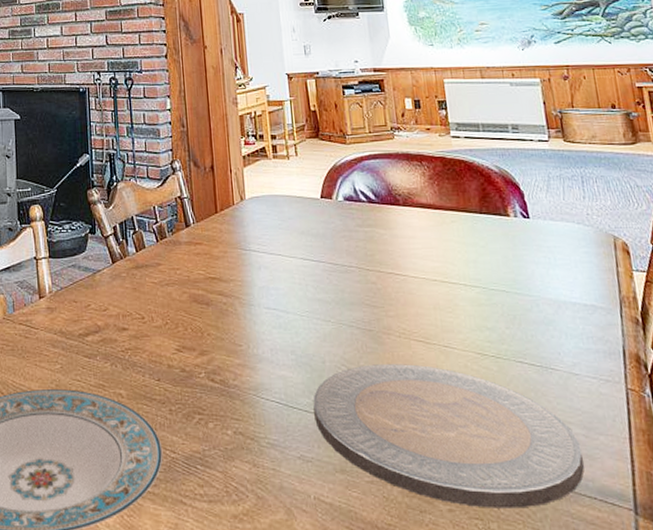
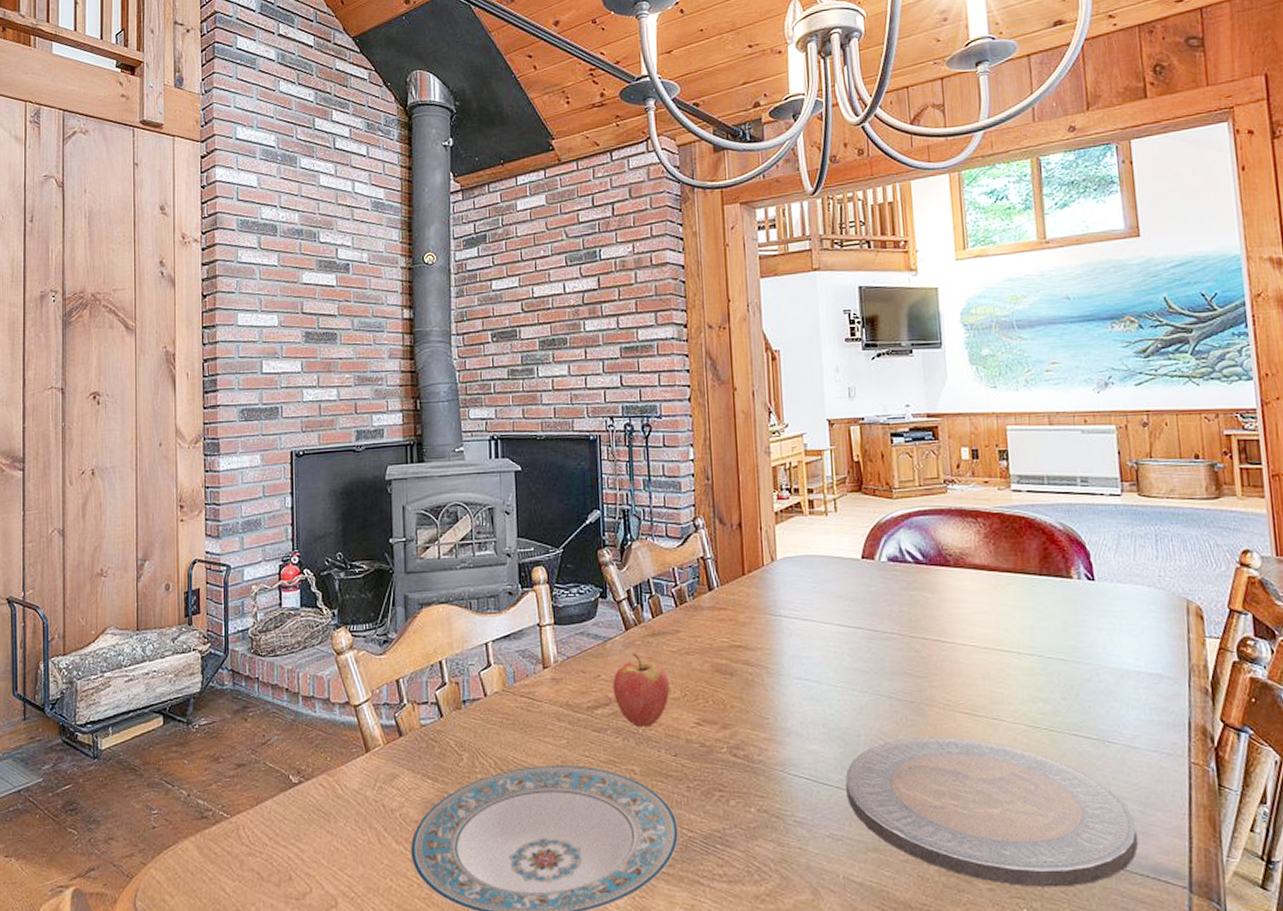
fruit: none [101,284,153,353] -> present [613,653,670,727]

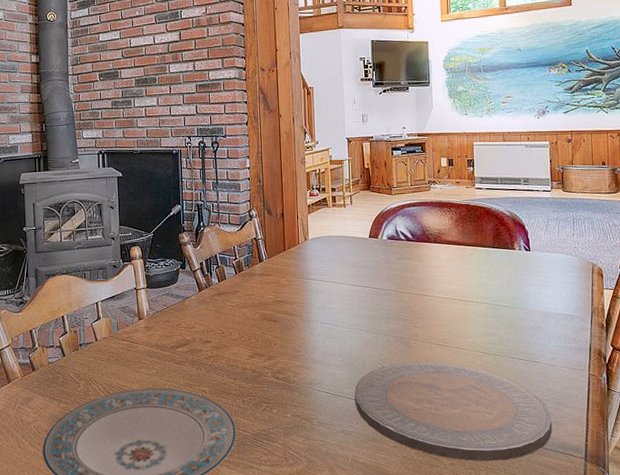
fruit: present [613,653,670,727] -> none [190,307,231,360]

